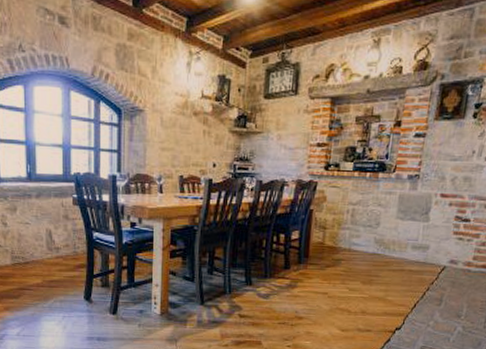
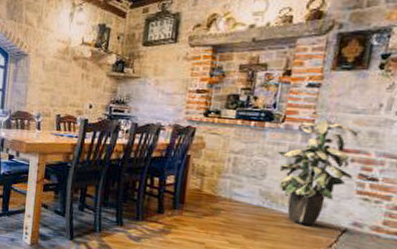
indoor plant: none [388,162,456,267] -> present [275,113,359,226]

